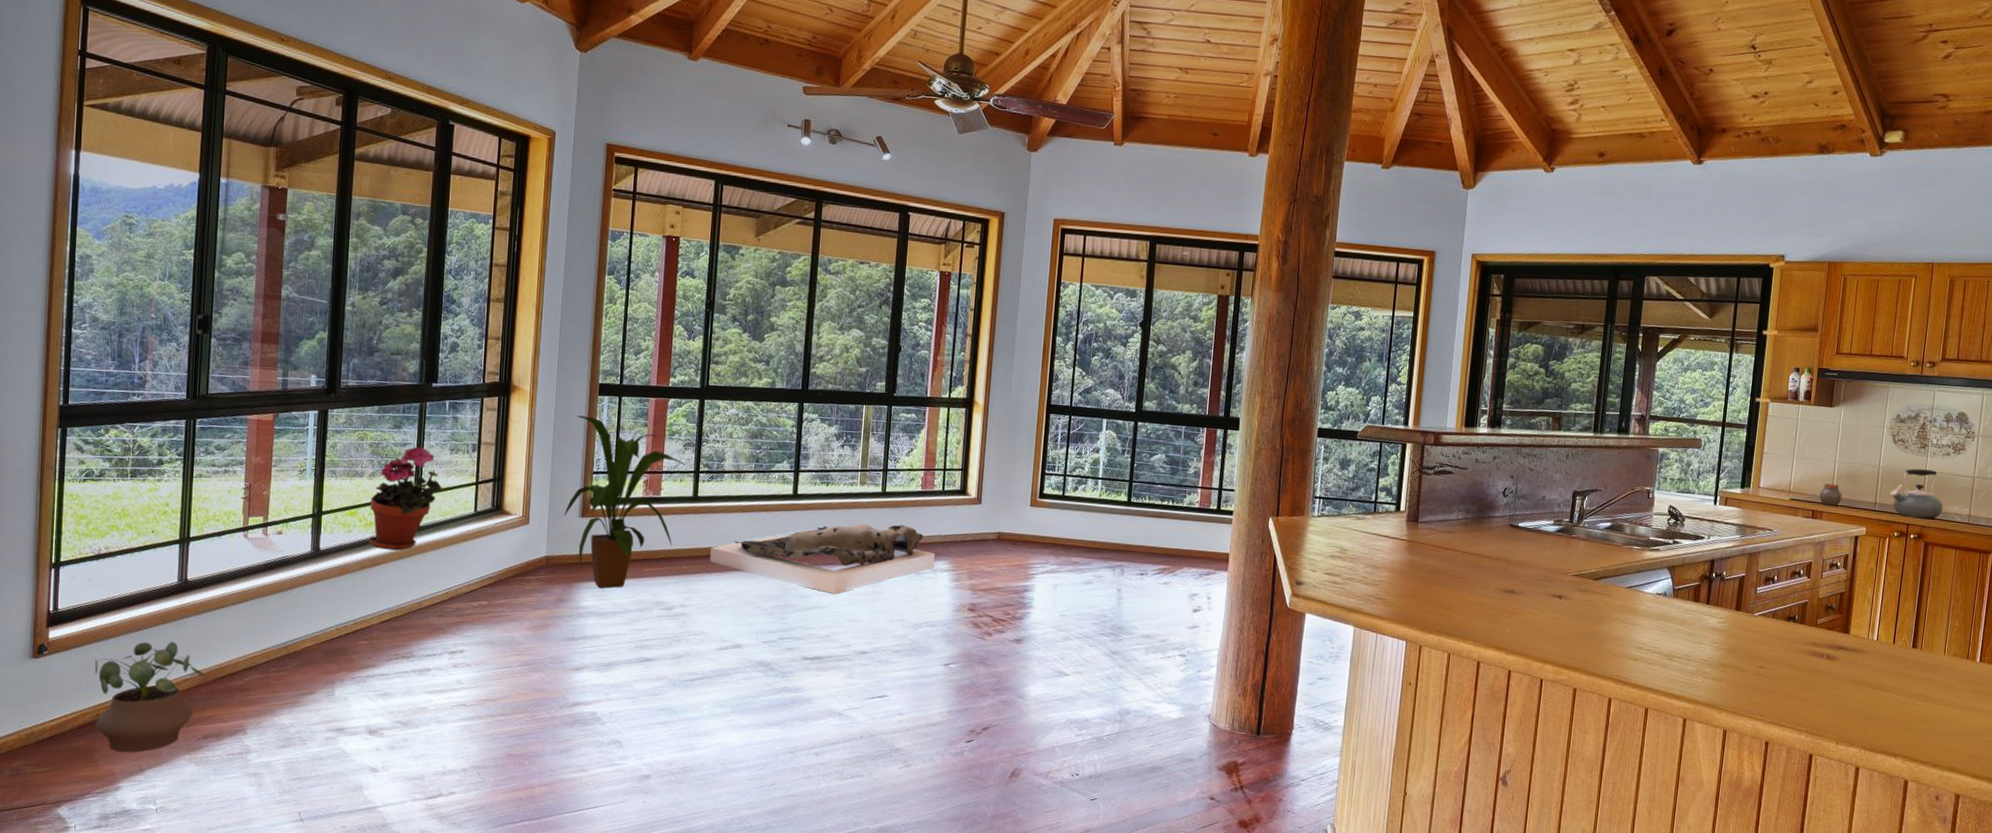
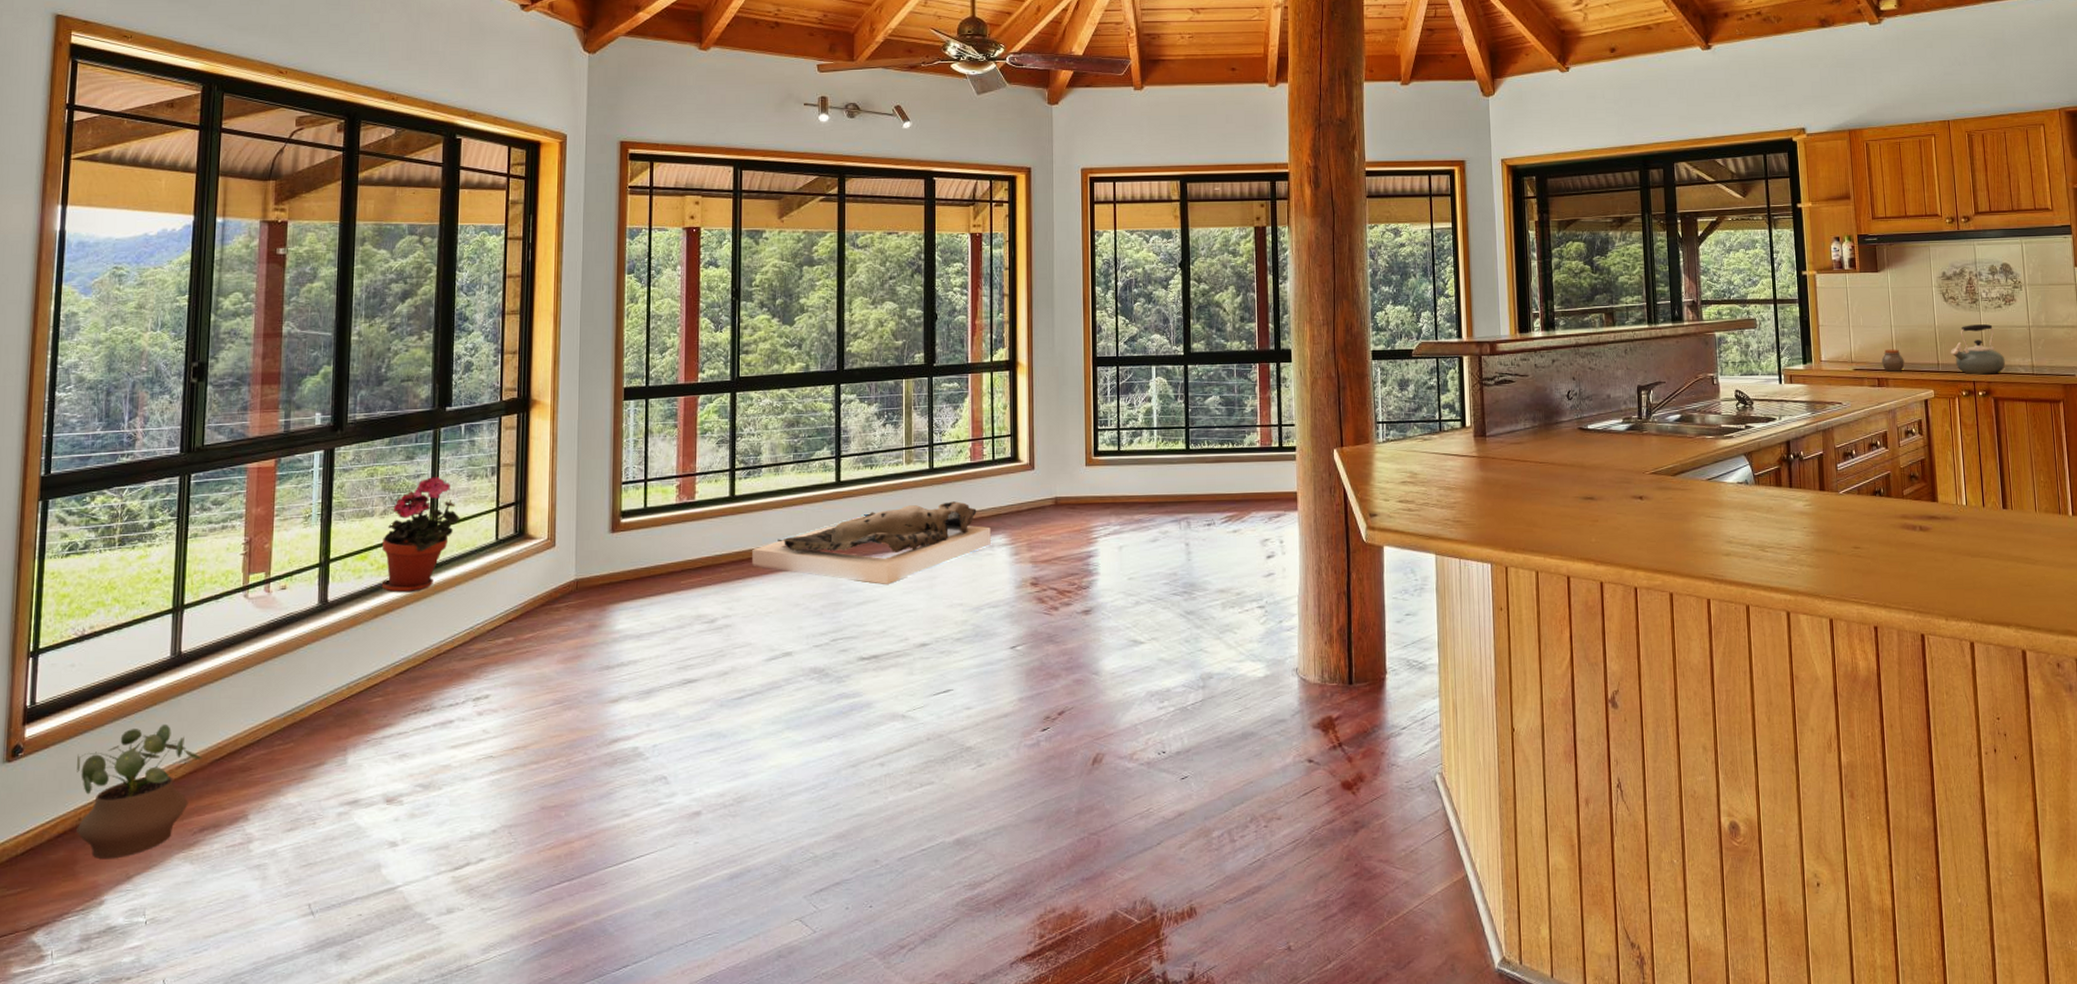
house plant: present [564,415,686,588] -> none [593,423,720,607]

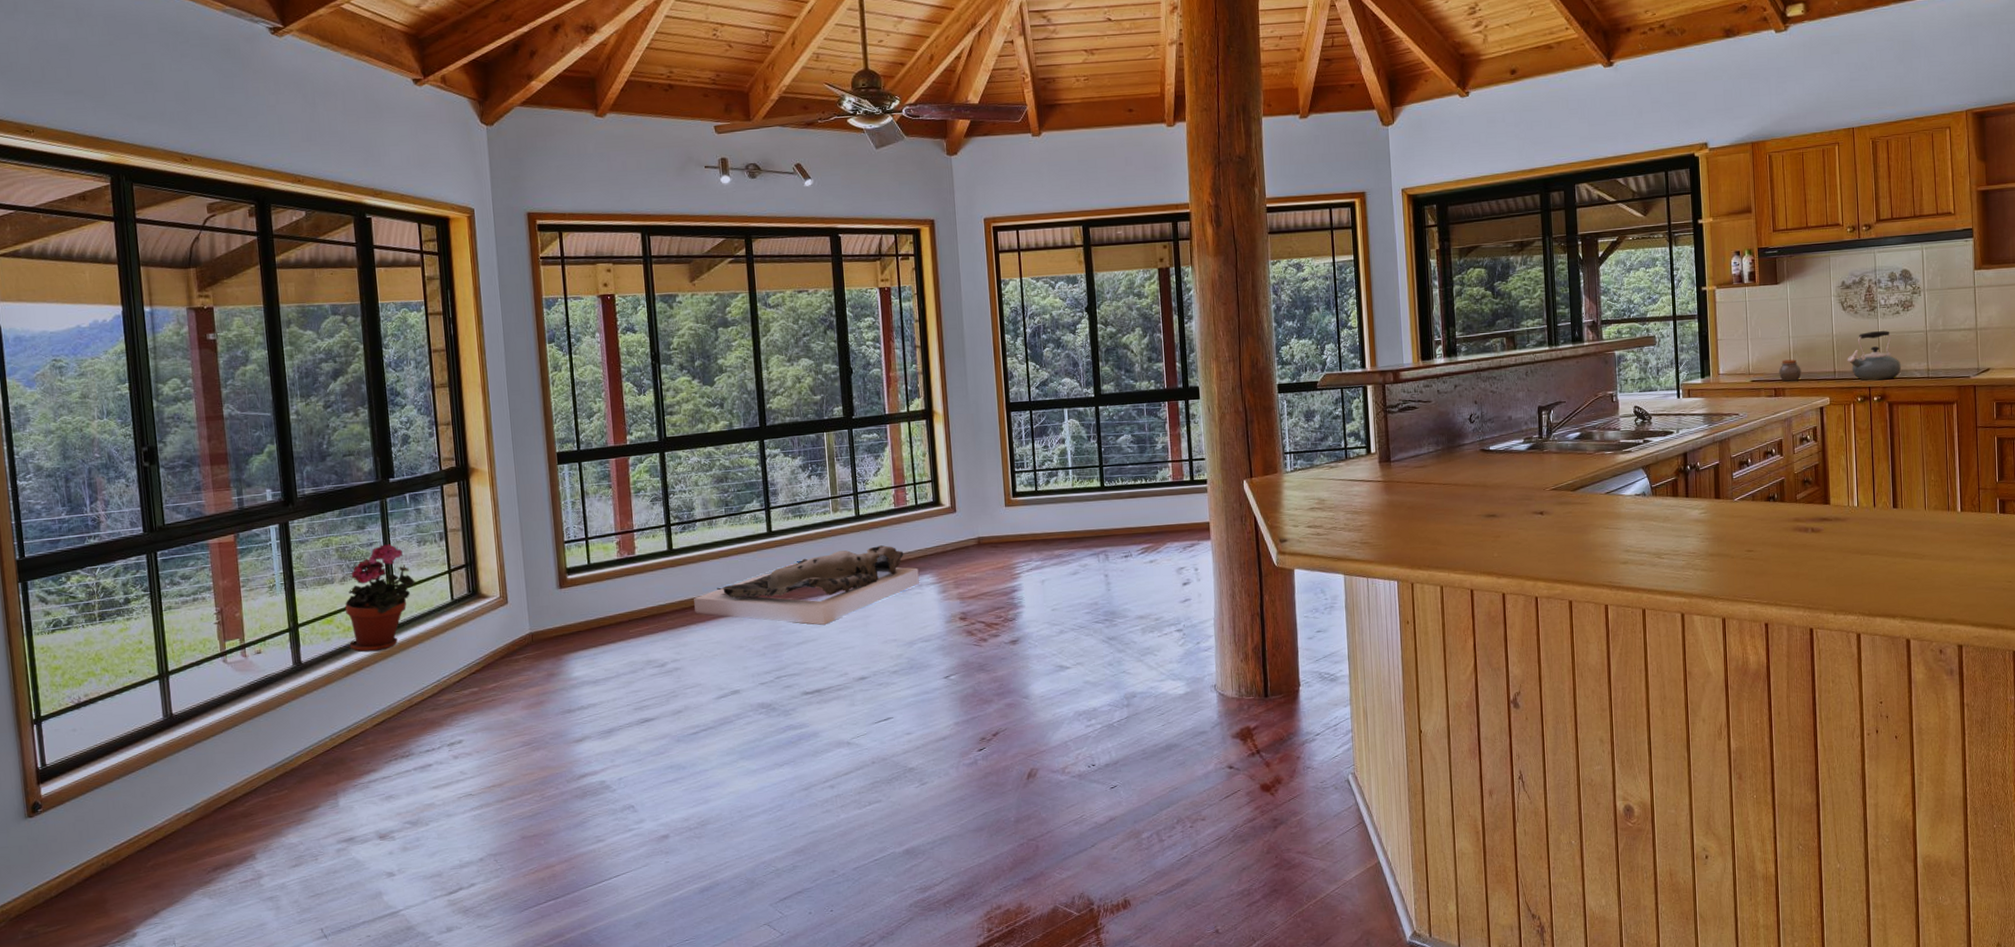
potted plant: present [76,723,202,859] -> none [92,778,206,898]

